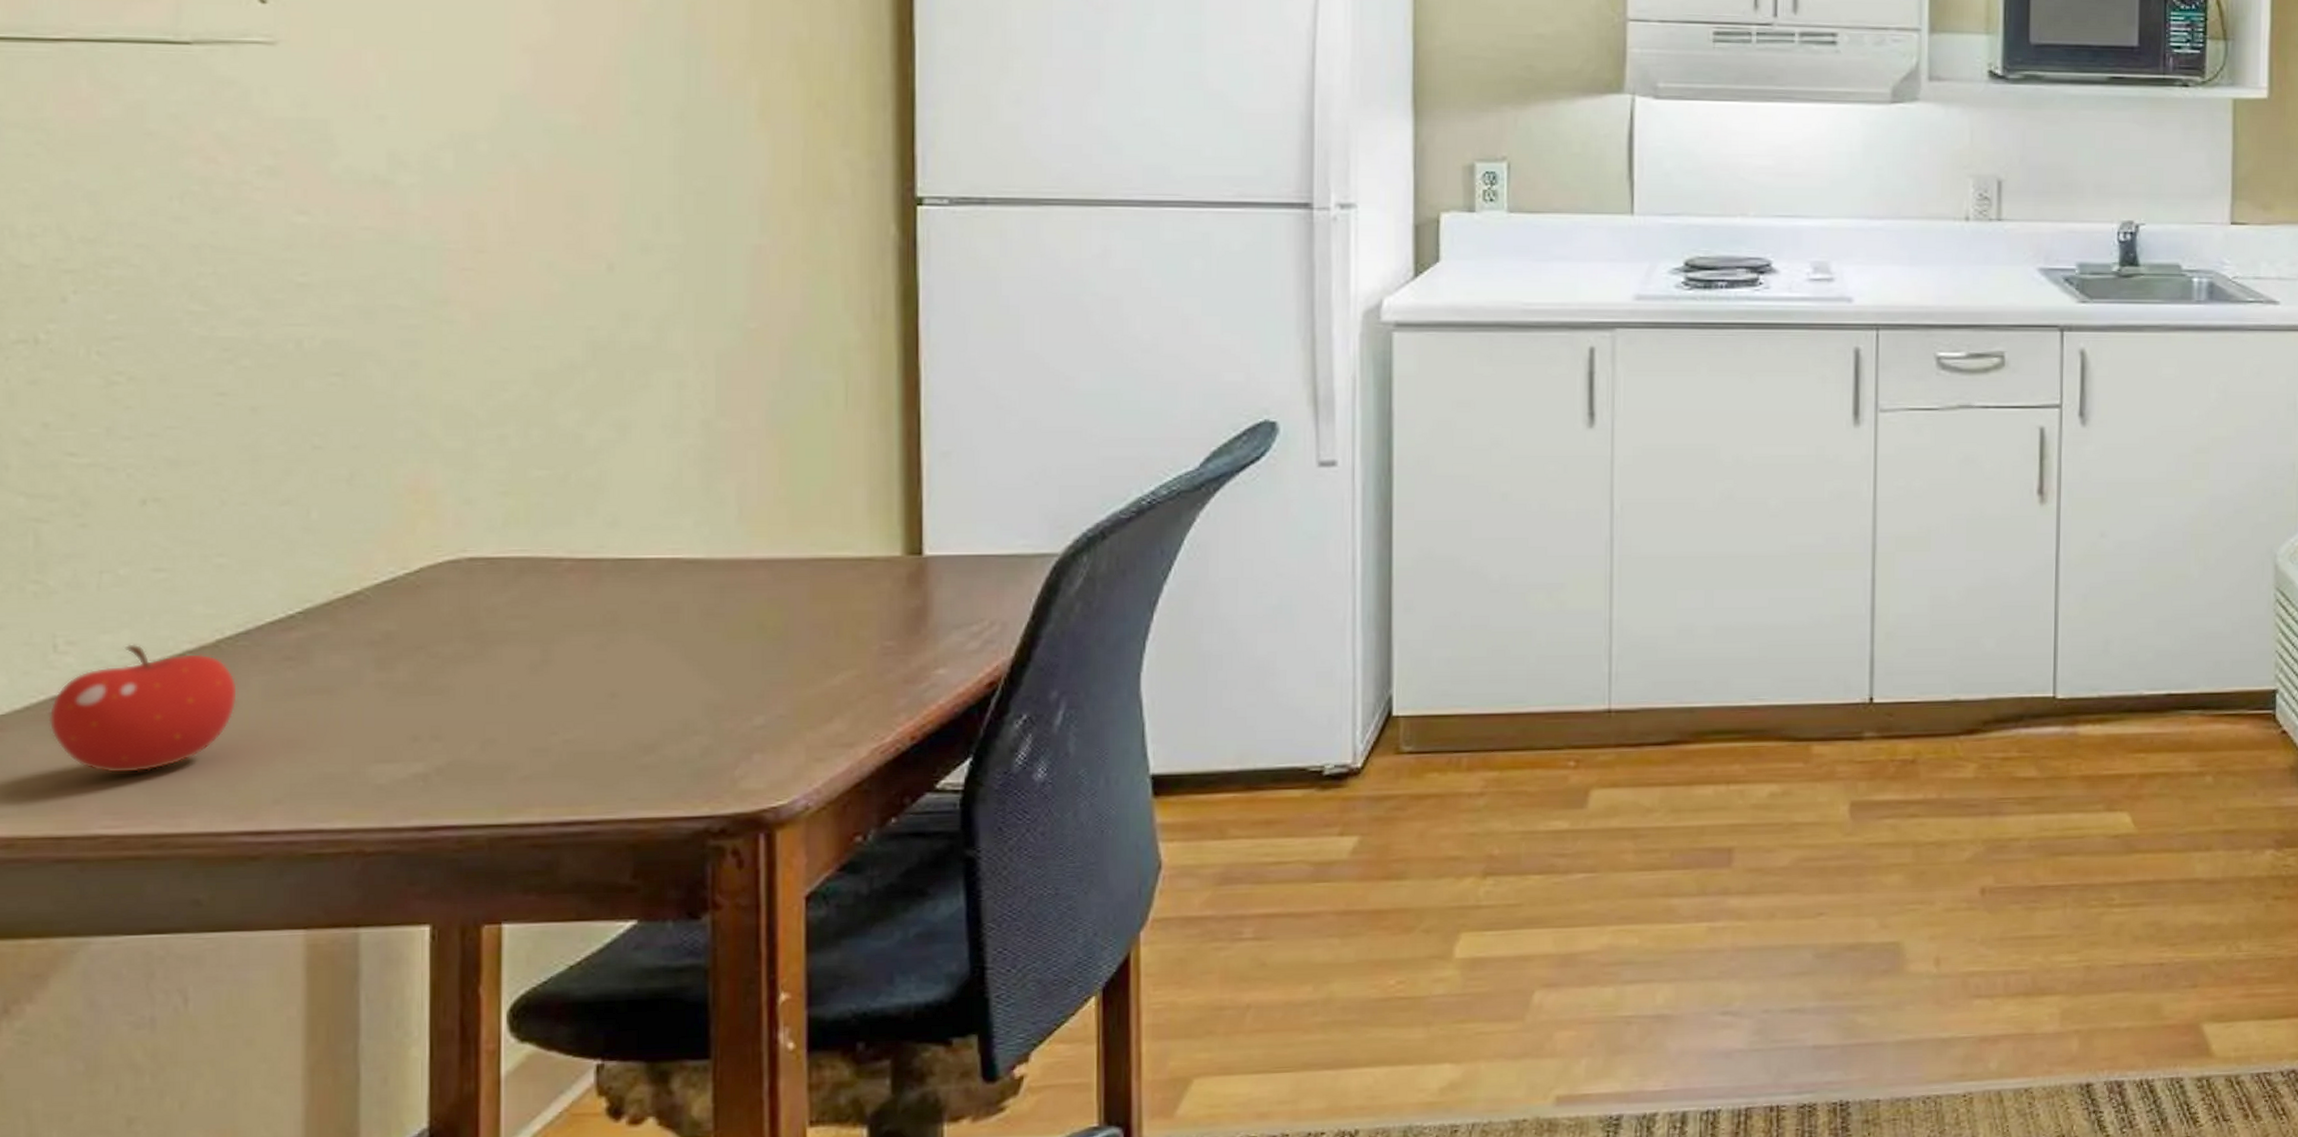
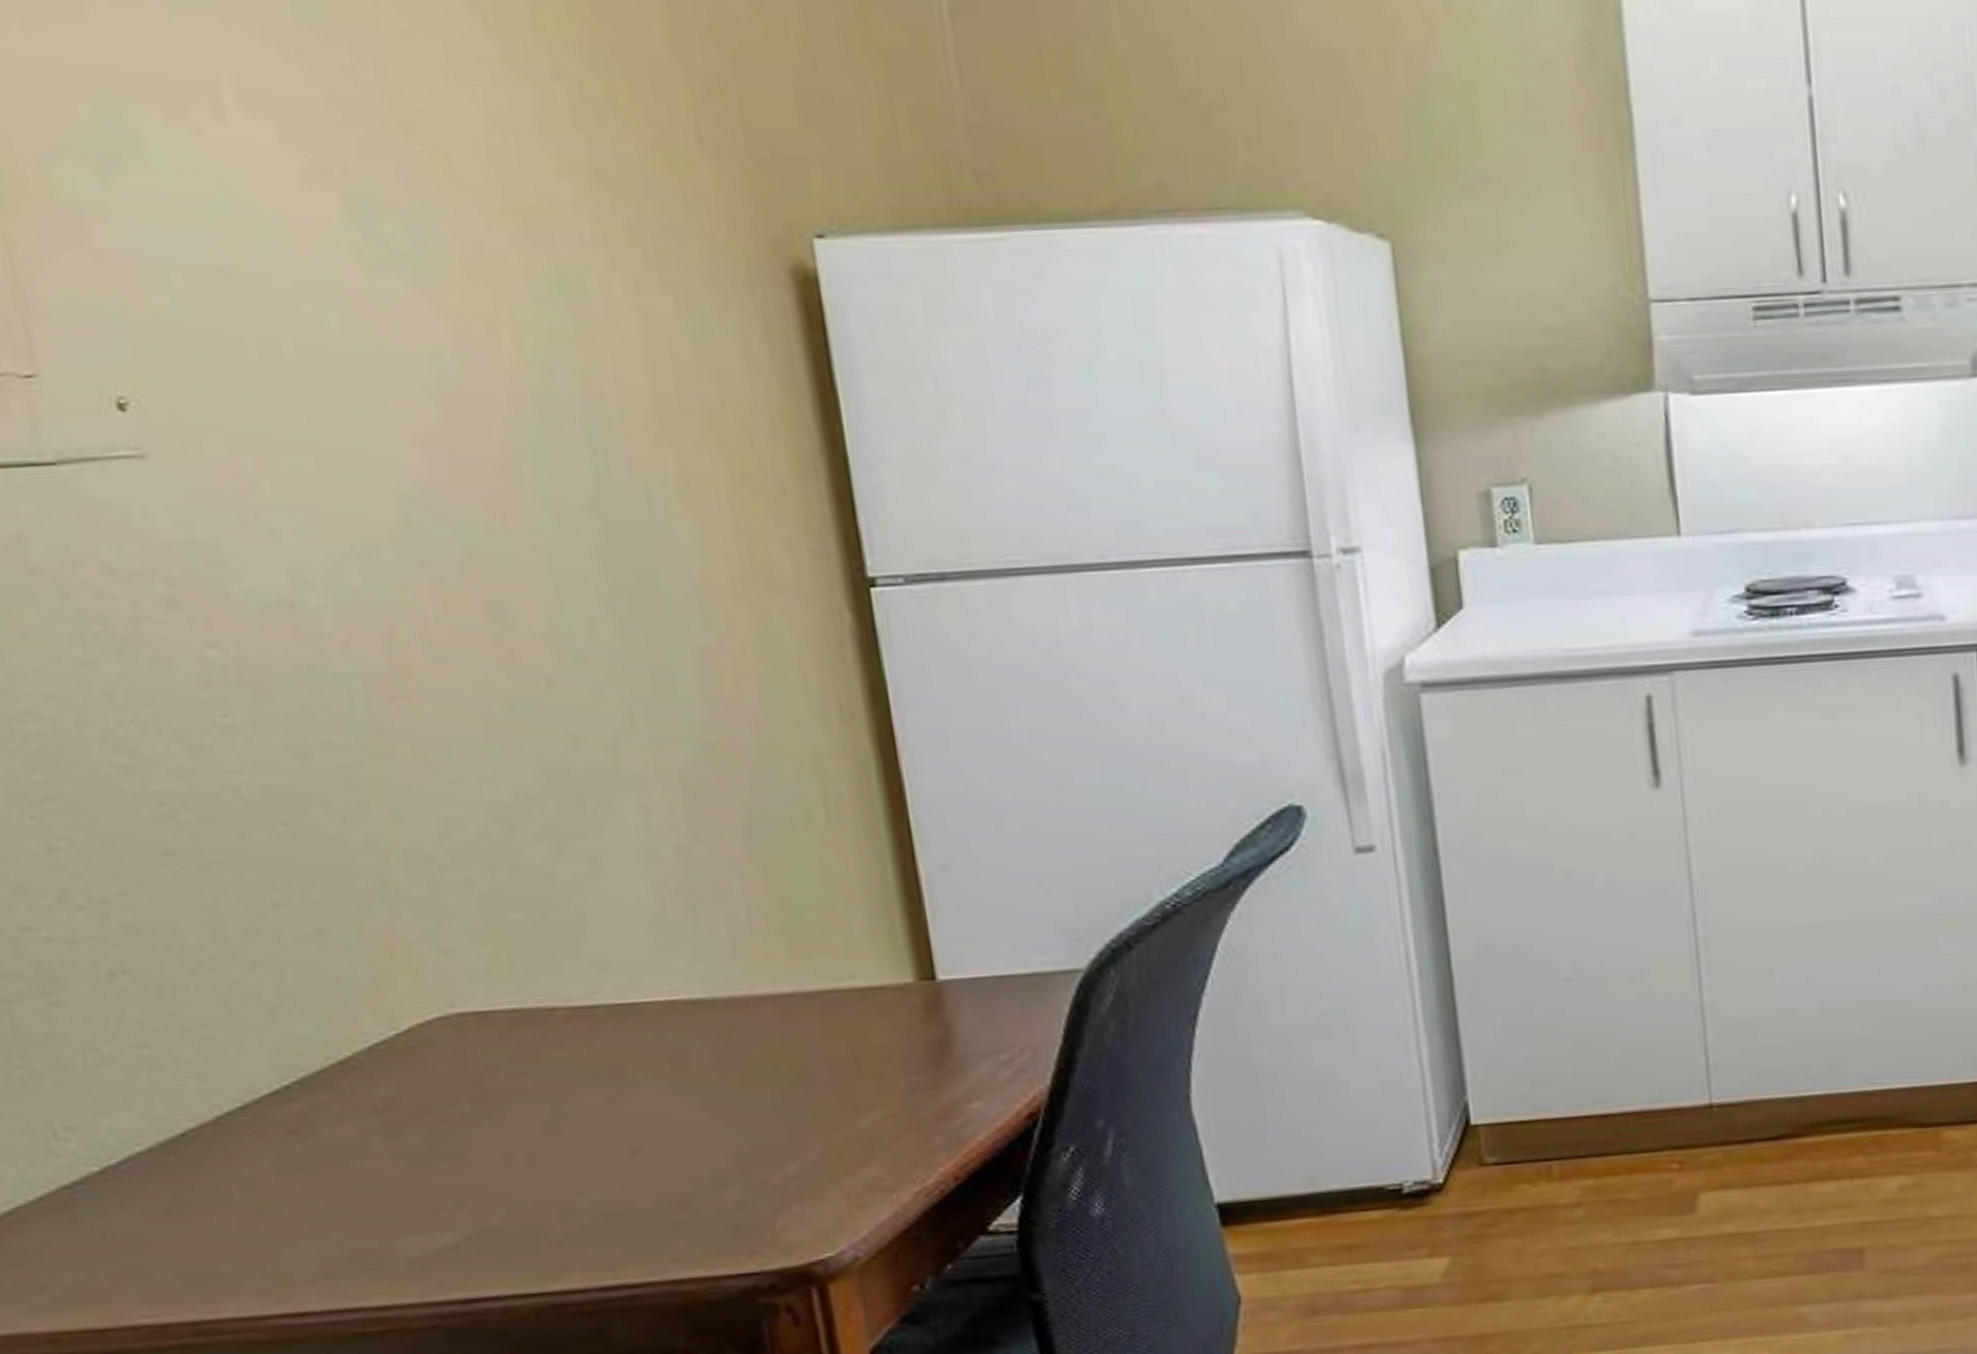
fruit: present [48,644,238,774] -> none [63,1125,250,1262]

